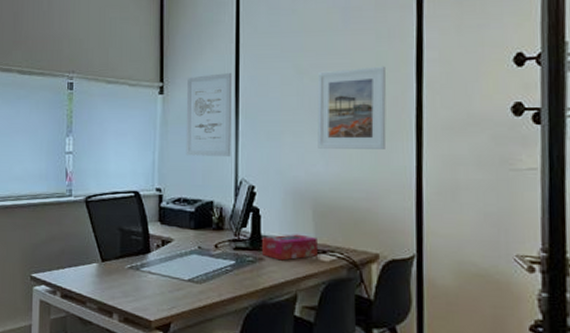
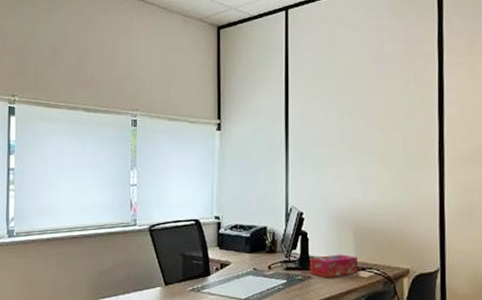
wall art: present [186,73,232,158] -> none [241,111,283,187]
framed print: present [317,66,387,149] -> none [356,105,415,178]

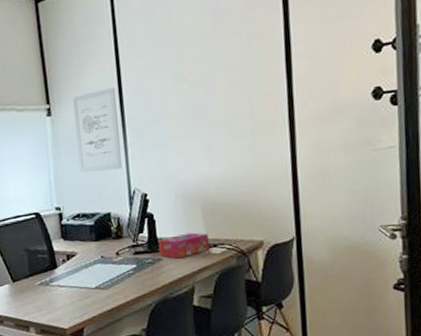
wall art: none [241,111,283,187] -> present [73,88,122,173]

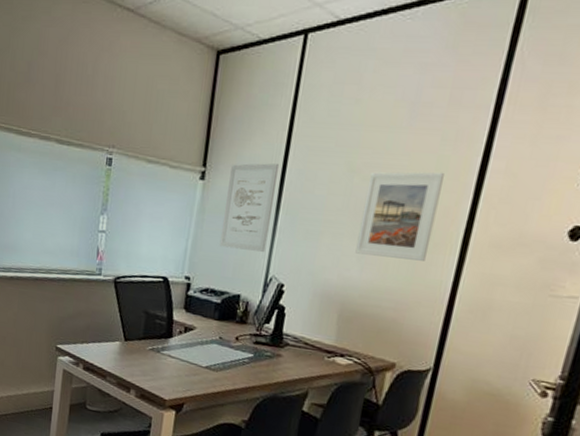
tissue box: present [158,232,209,259] -> none [280,334,338,360]
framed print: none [196,65,263,151] -> present [355,171,444,261]

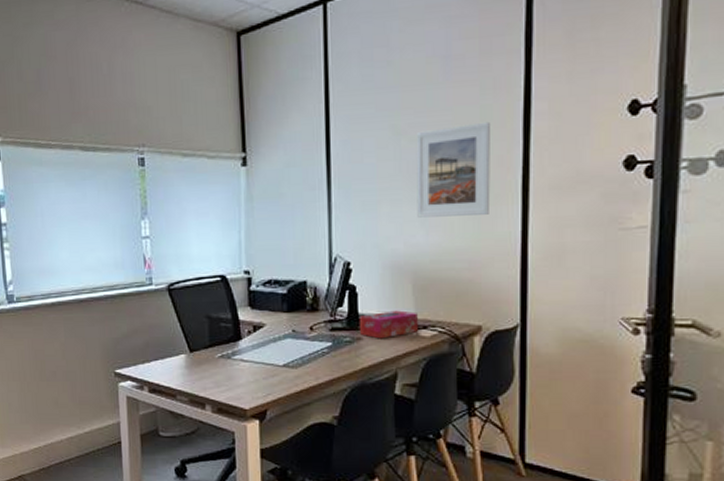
wall art: present [219,163,280,253] -> none [273,138,324,233]
tissue box: none [280,334,338,360] -> present [359,310,418,339]

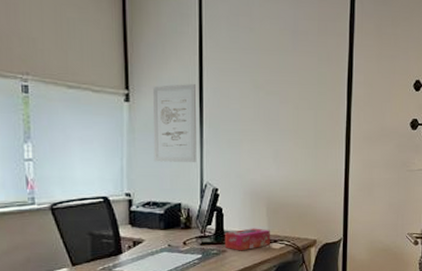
wall art: none [273,138,324,233] -> present [153,84,197,163]
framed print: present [416,121,491,218] -> none [271,85,324,155]

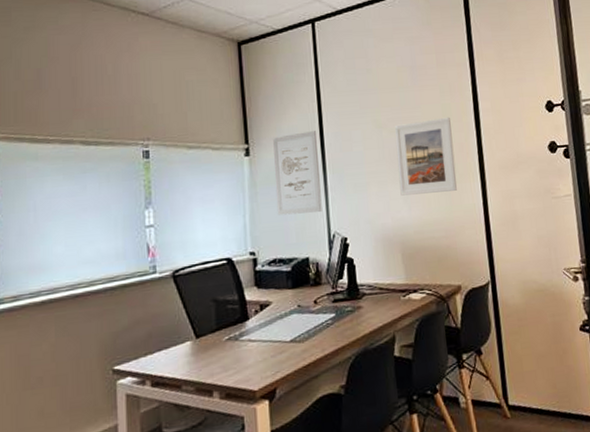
tissue box: present [224,228,270,251] -> none [358,277,410,306]
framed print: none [271,85,324,155] -> present [395,117,457,196]

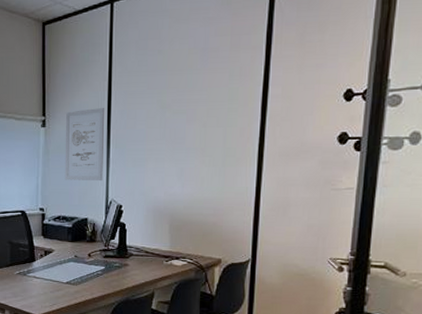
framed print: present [395,117,457,196] -> none [176,101,236,173]

